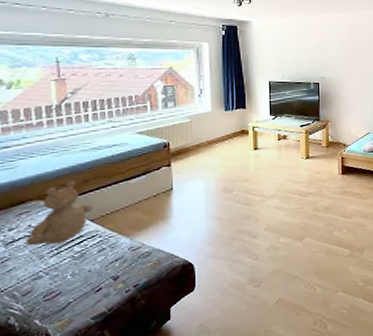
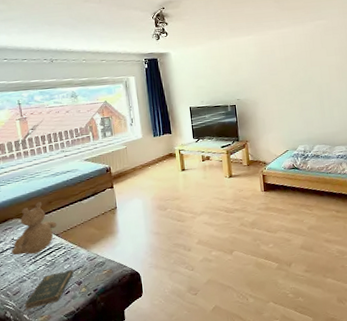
bible: none [36,261,110,314] -> present [24,269,74,310]

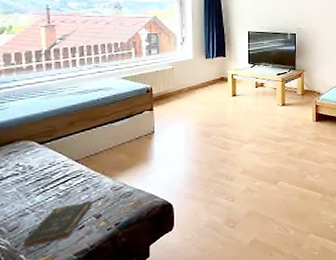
teddy bear: present [11,202,57,256] -> none [12,122,79,184]

